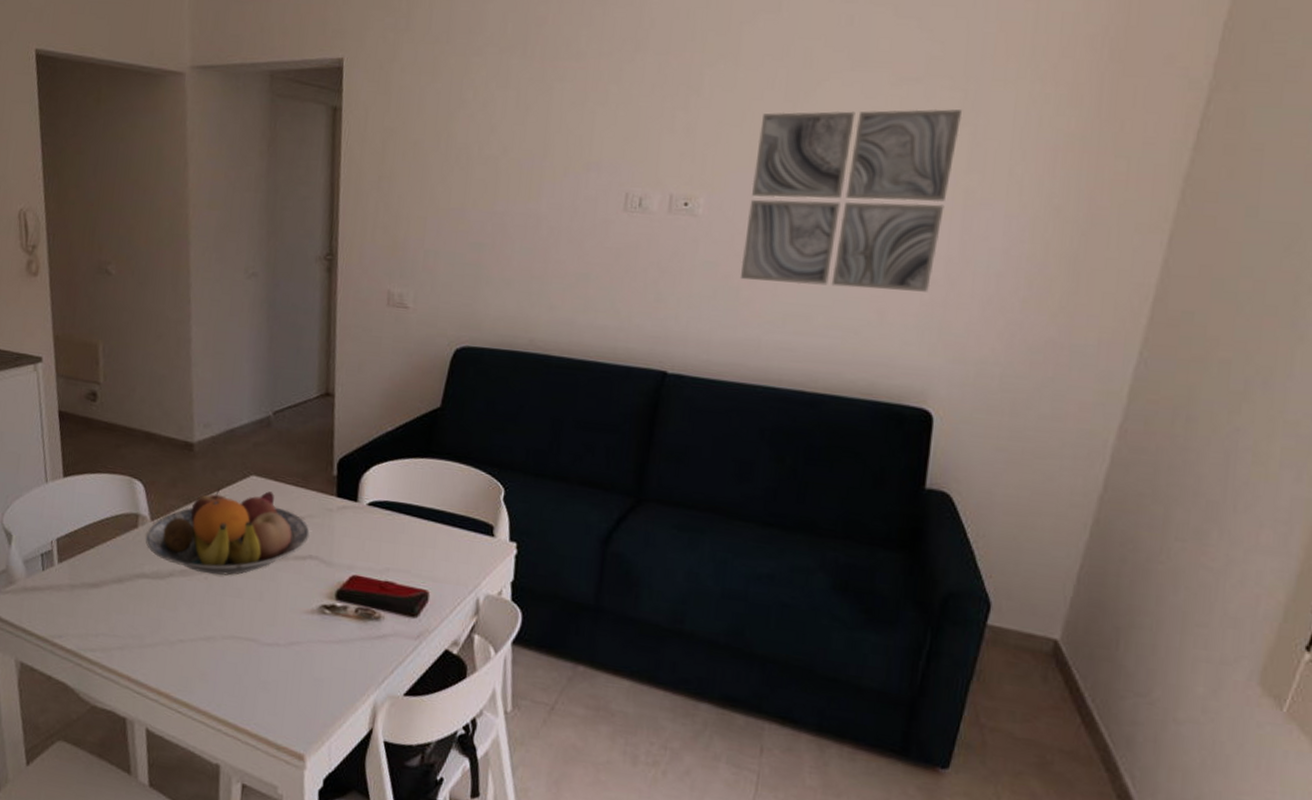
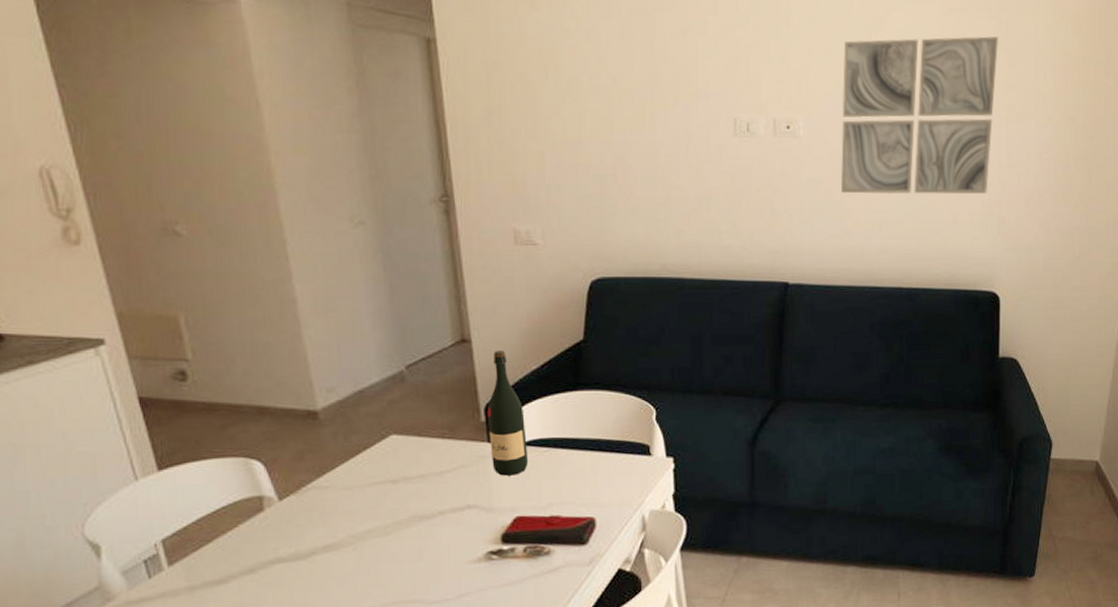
fruit bowl: present [145,488,310,576] -> none [275,448,464,545]
wine bottle: none [337,407,374,534] -> present [487,350,529,476]

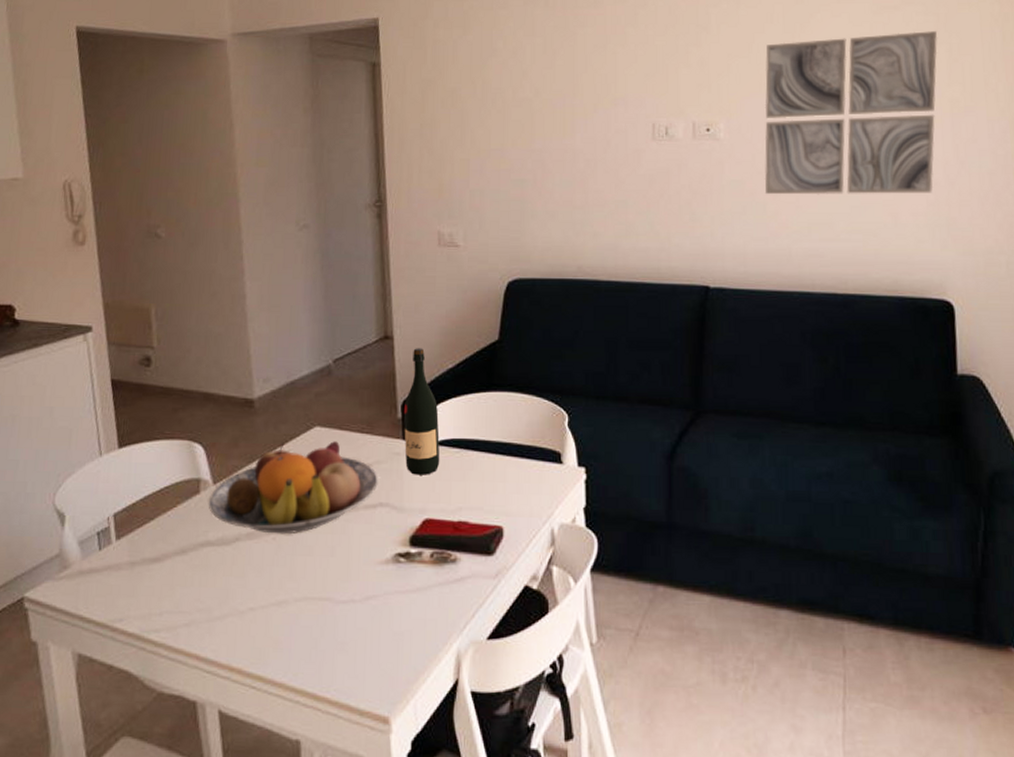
fruit bowl: none [275,448,464,545] -> present [208,441,378,535]

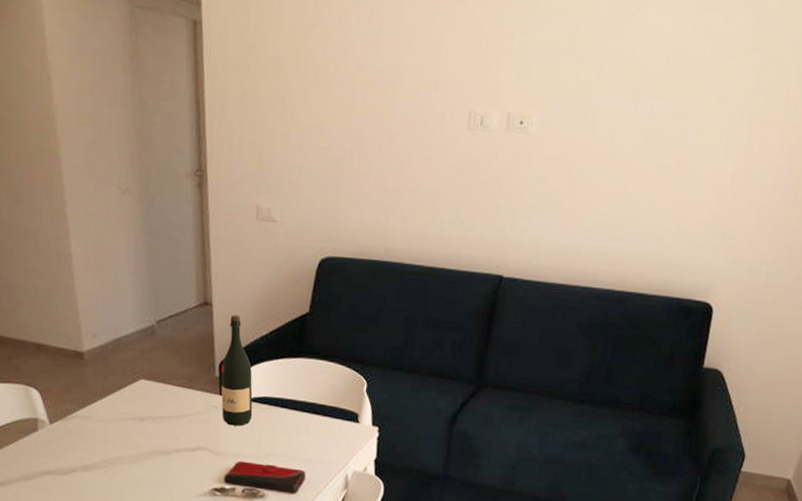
fruit bowl: present [208,441,378,535] -> none [46,392,198,469]
wall art: present [764,31,937,195] -> none [565,35,754,203]

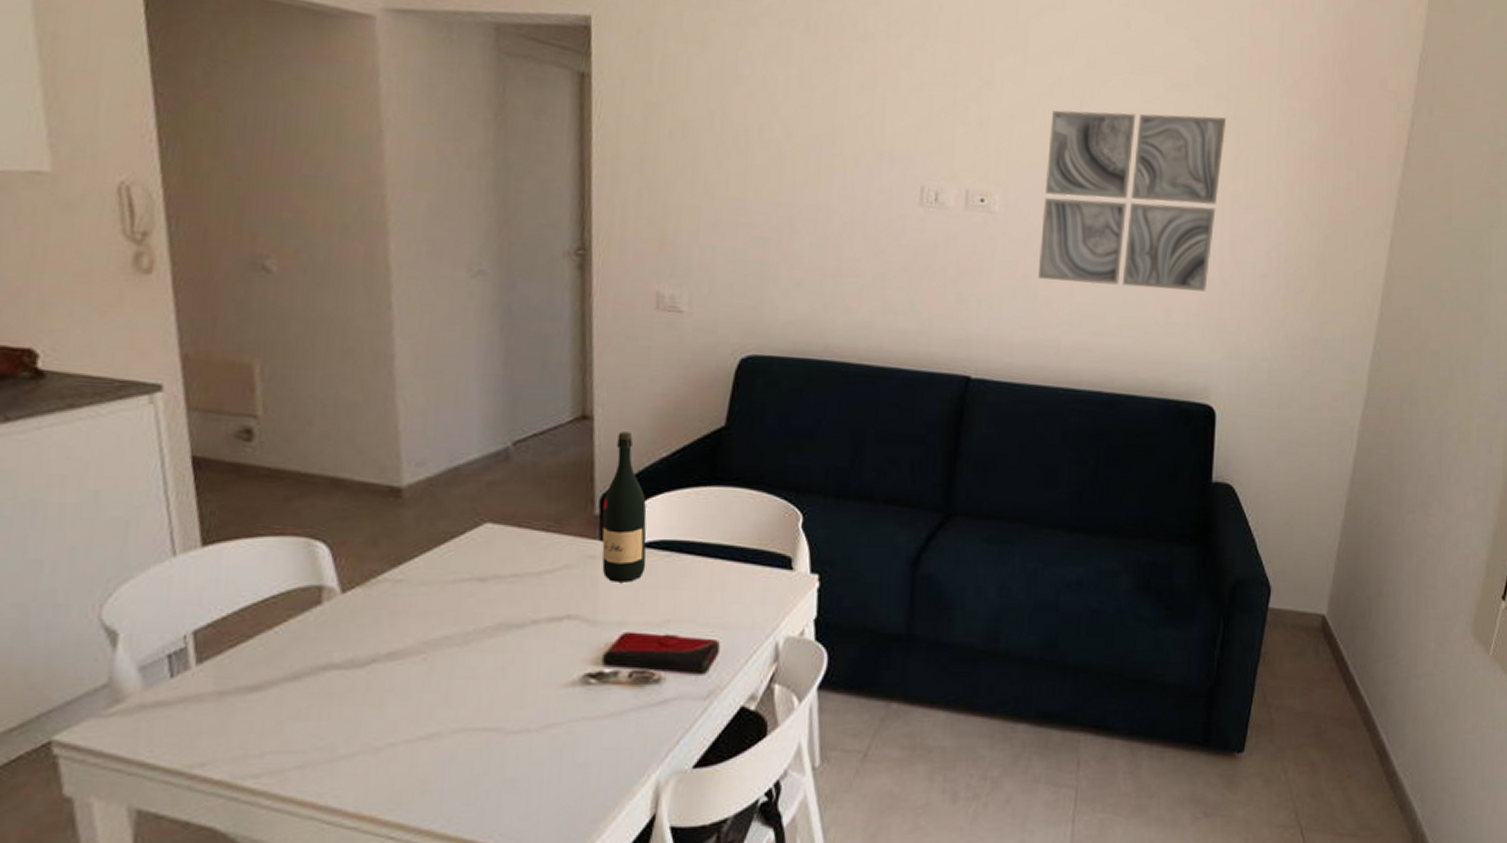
wall art: none [565,35,754,203] -> present [1037,110,1226,292]

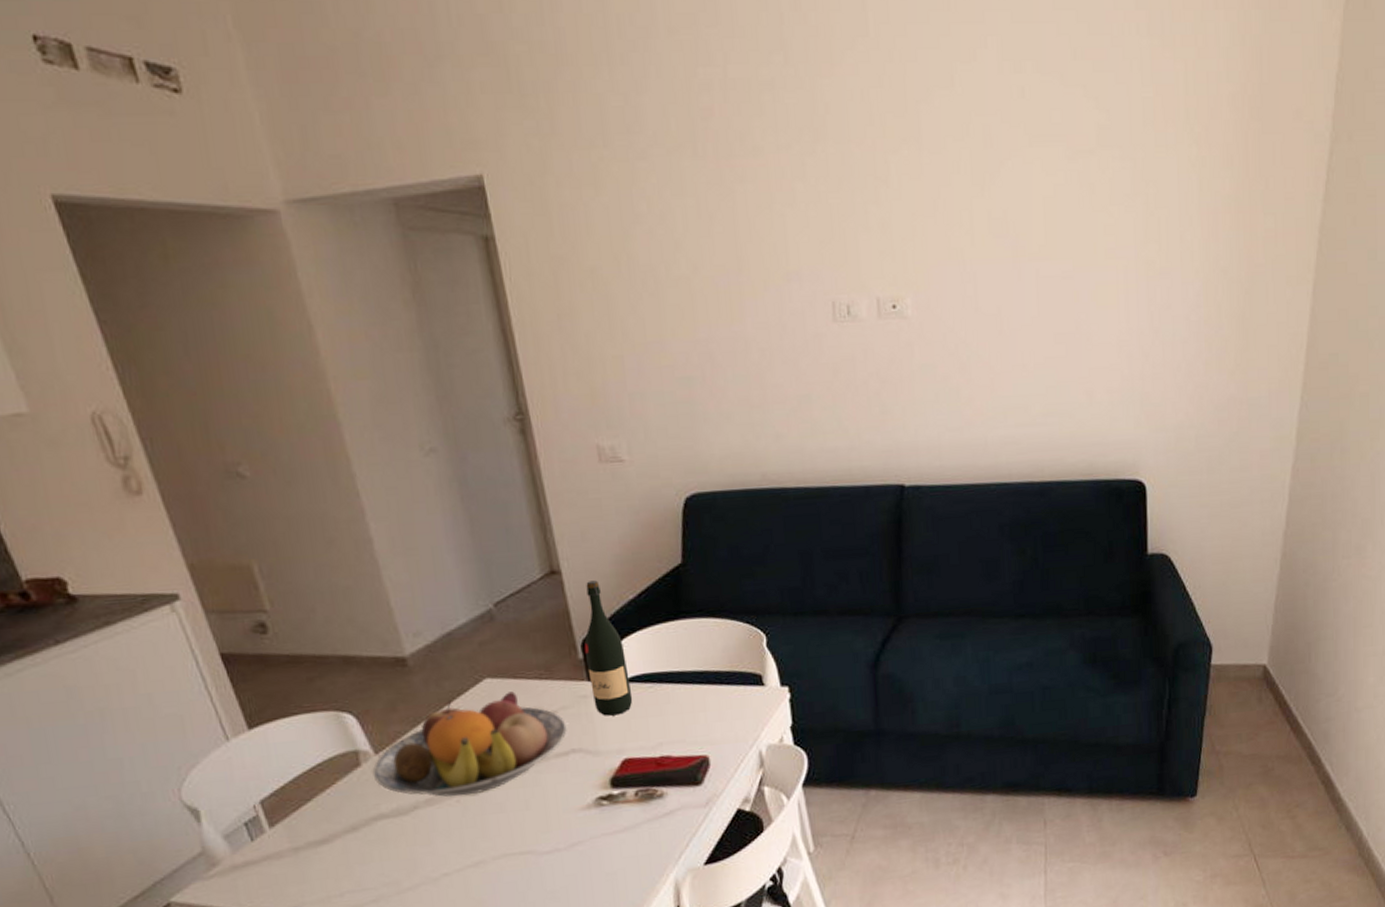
fruit bowl: none [333,541,567,654] -> present [372,691,567,797]
wall art: present [1037,110,1226,292] -> none [953,180,1134,379]

